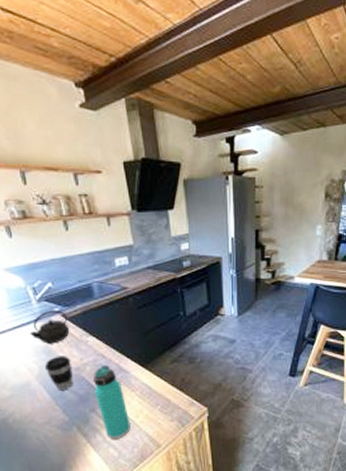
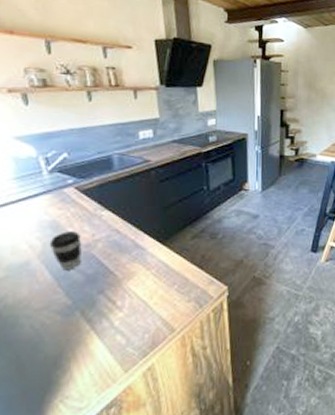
kettle: present [29,310,70,344] -> none [35,181,83,218]
thermos bottle: present [94,364,130,439] -> none [104,241,143,325]

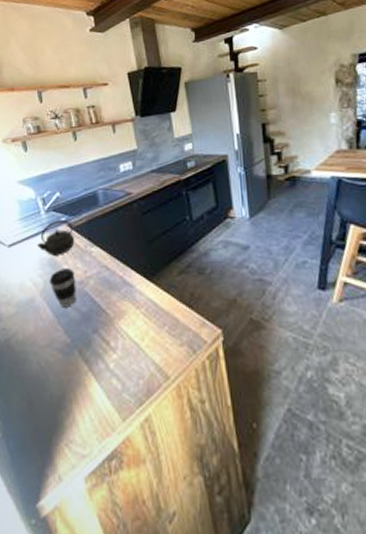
kettle: none [35,181,83,218] -> present [36,219,75,256]

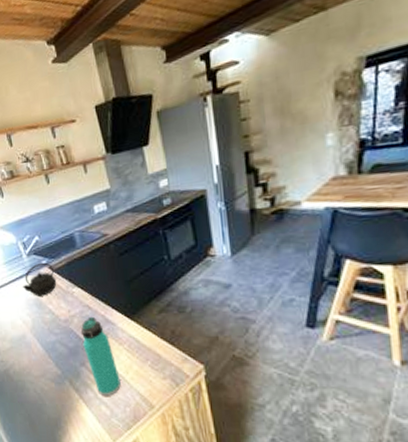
coffee cup: present [49,268,76,308] -> none [36,308,63,343]
thermos bottle: none [97,277,135,367] -> present [81,316,121,396]

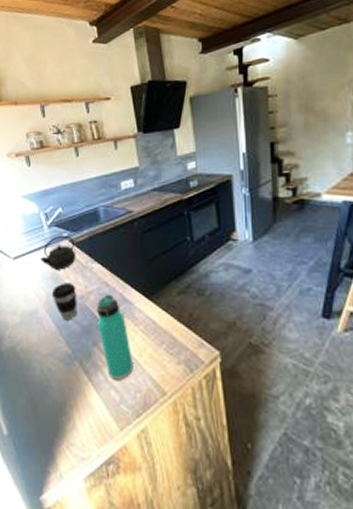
coffee cup: none [36,308,63,343] -> present [51,283,77,320]

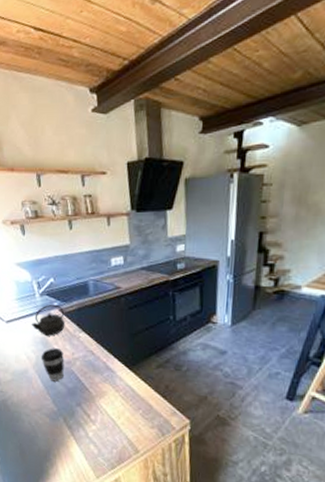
thermos bottle: present [97,294,133,380] -> none [81,361,112,437]

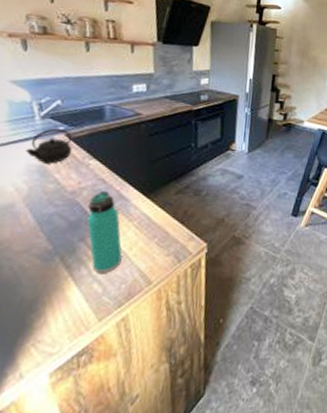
coffee cup: present [41,348,65,382] -> none [35,177,68,215]
thermos bottle: none [81,361,112,437] -> present [87,190,122,273]

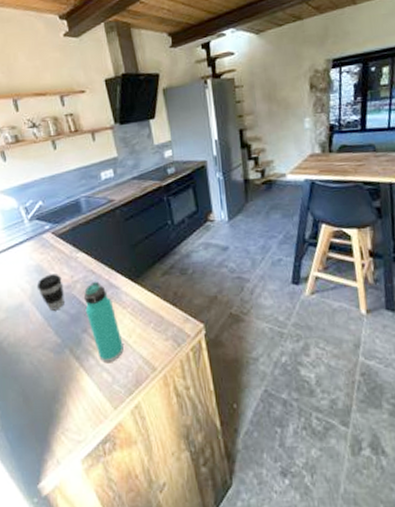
kettle: present [24,128,73,164] -> none [22,227,60,263]
coffee cup: none [35,177,68,215] -> present [36,274,64,311]

